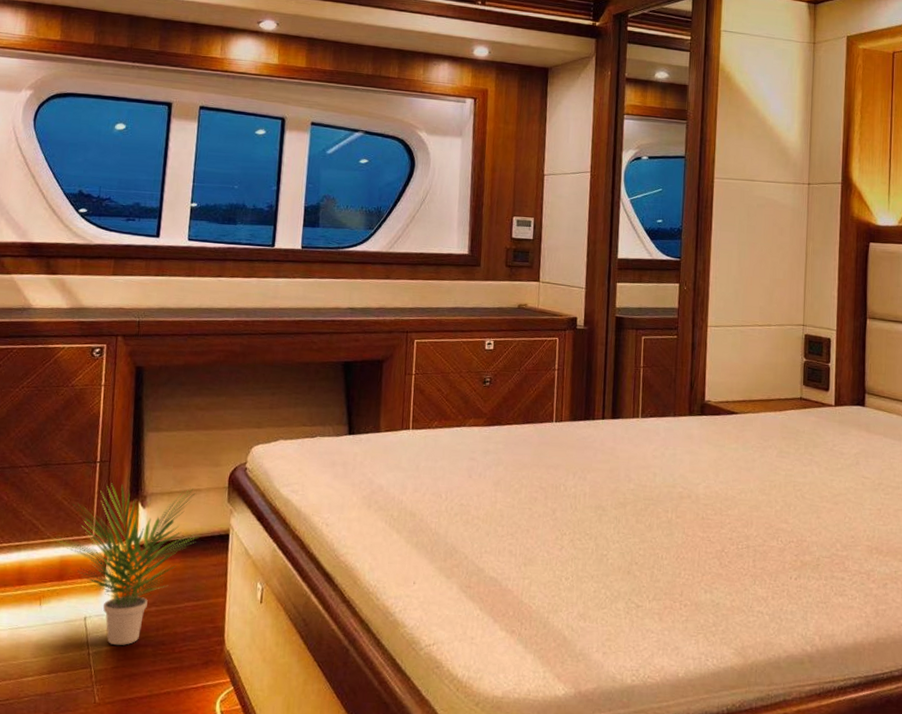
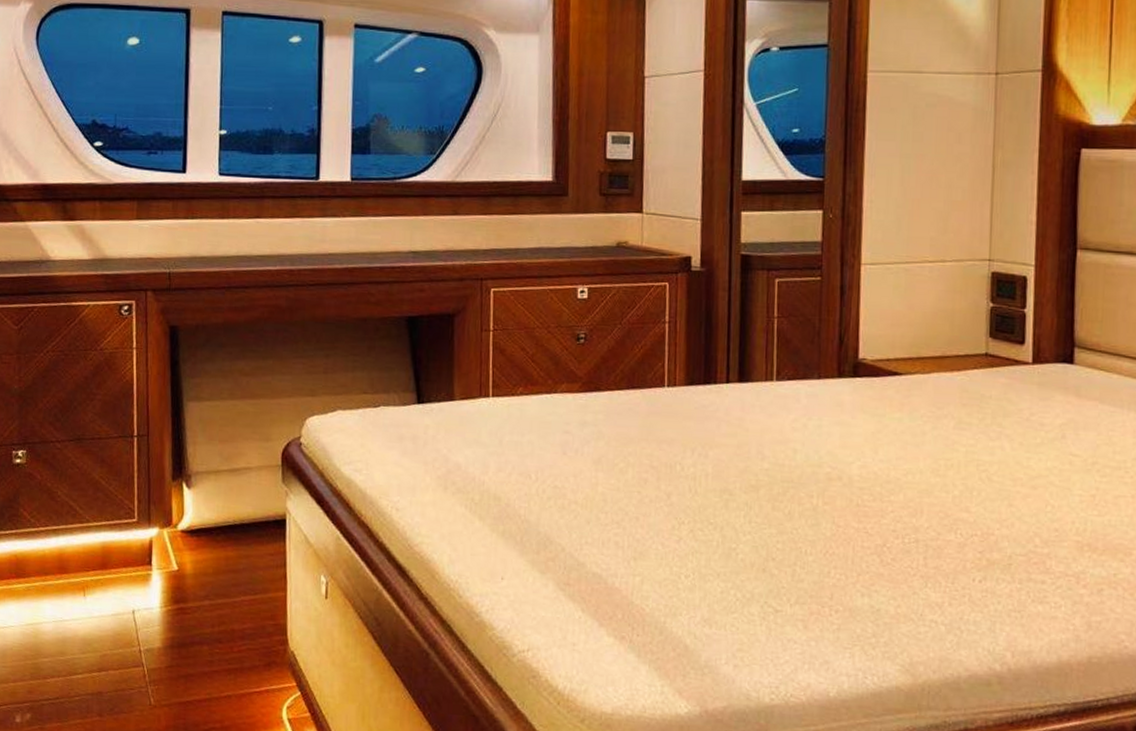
potted plant: present [54,483,200,645] -> none [93,460,254,643]

